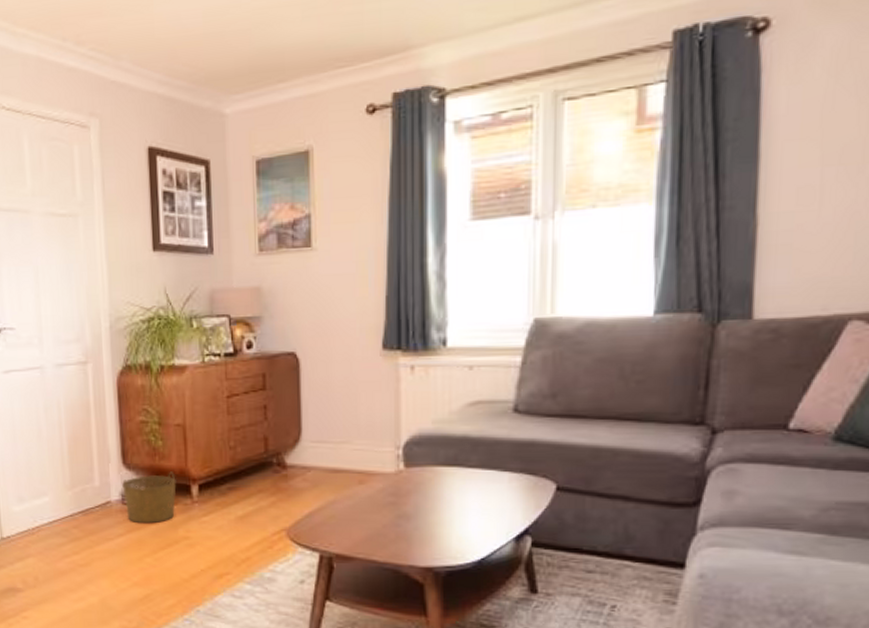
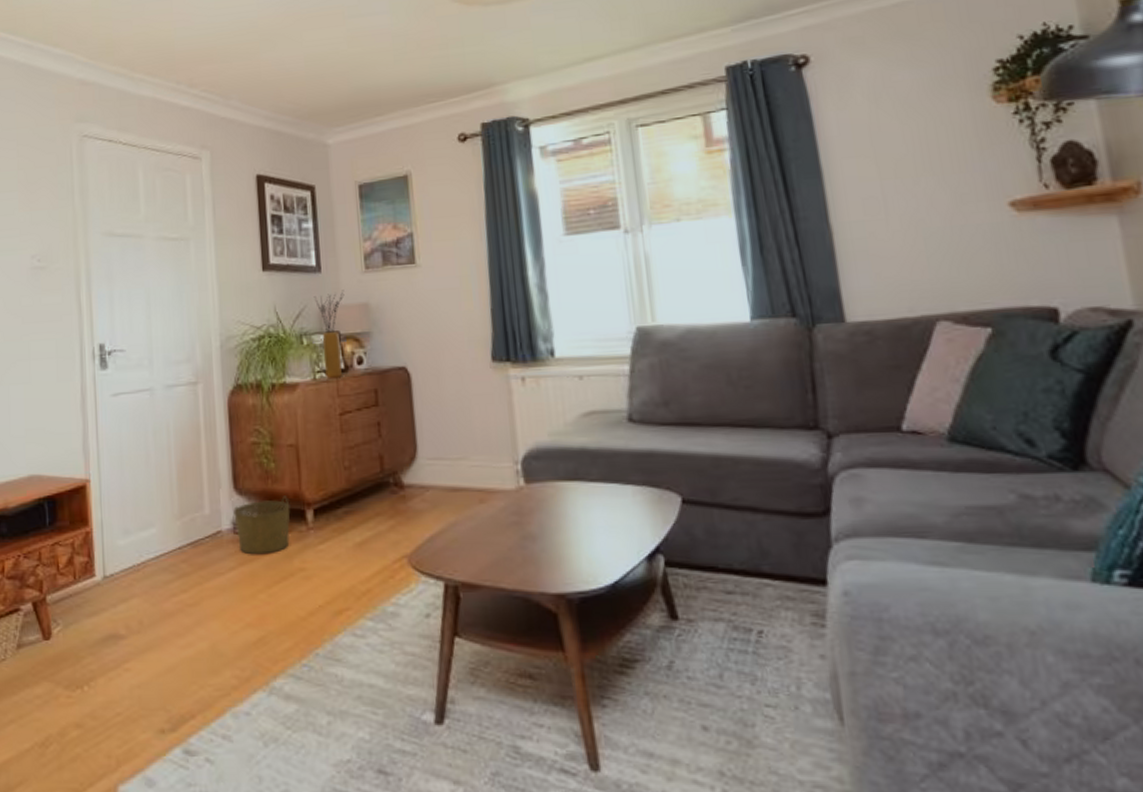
vase: none [205,272,237,363] -> present [313,290,345,379]

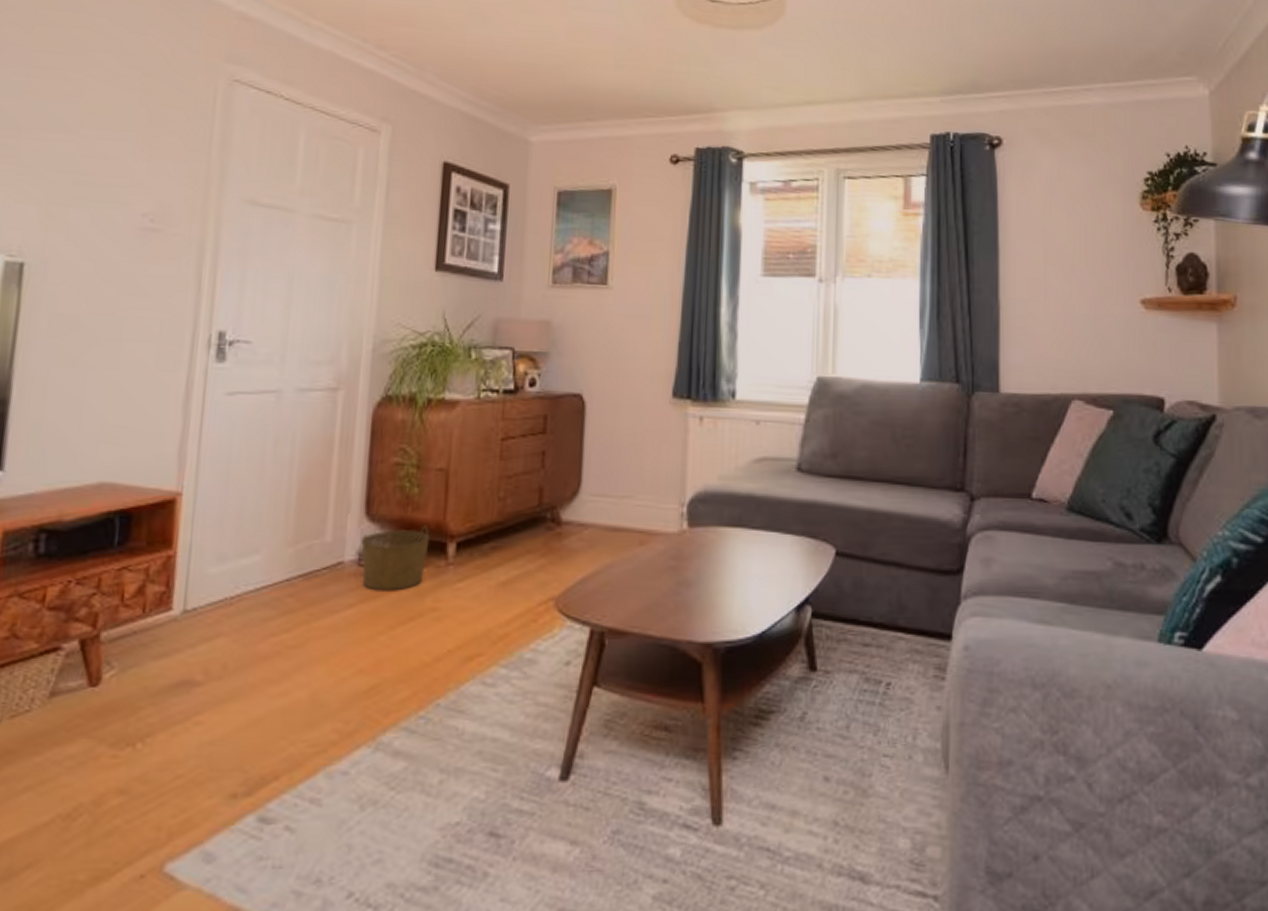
vase: present [313,290,345,379] -> none [490,303,526,400]

